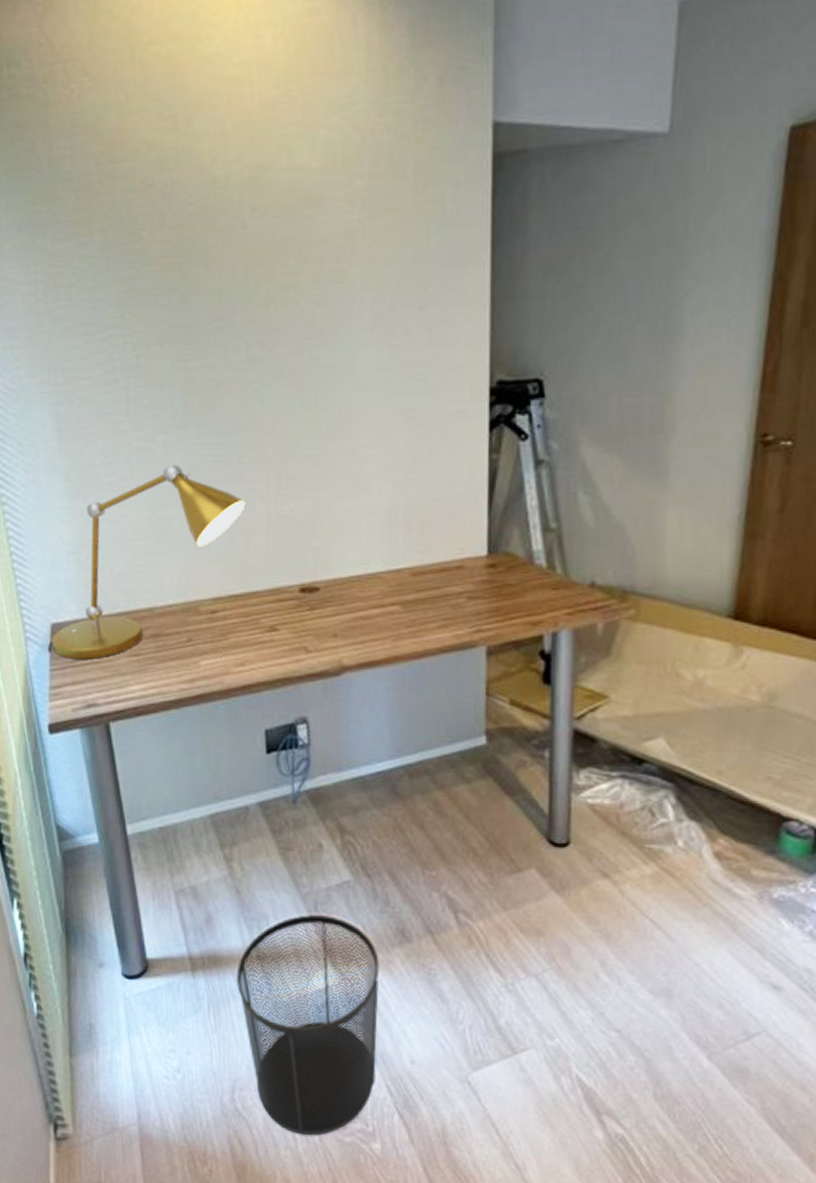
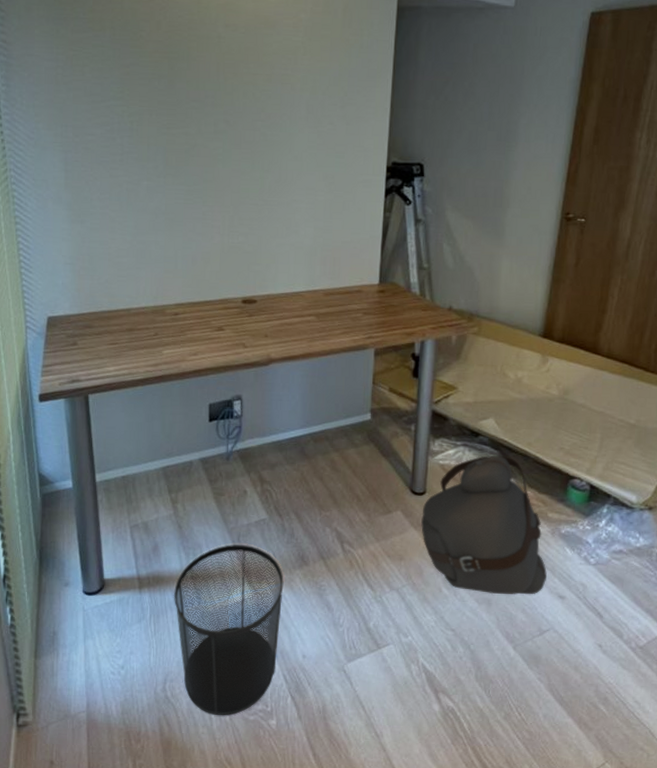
desk lamp: present [47,464,246,659] -> none [43,203,206,345]
backpack: none [565,789,753,985] -> present [421,455,547,595]

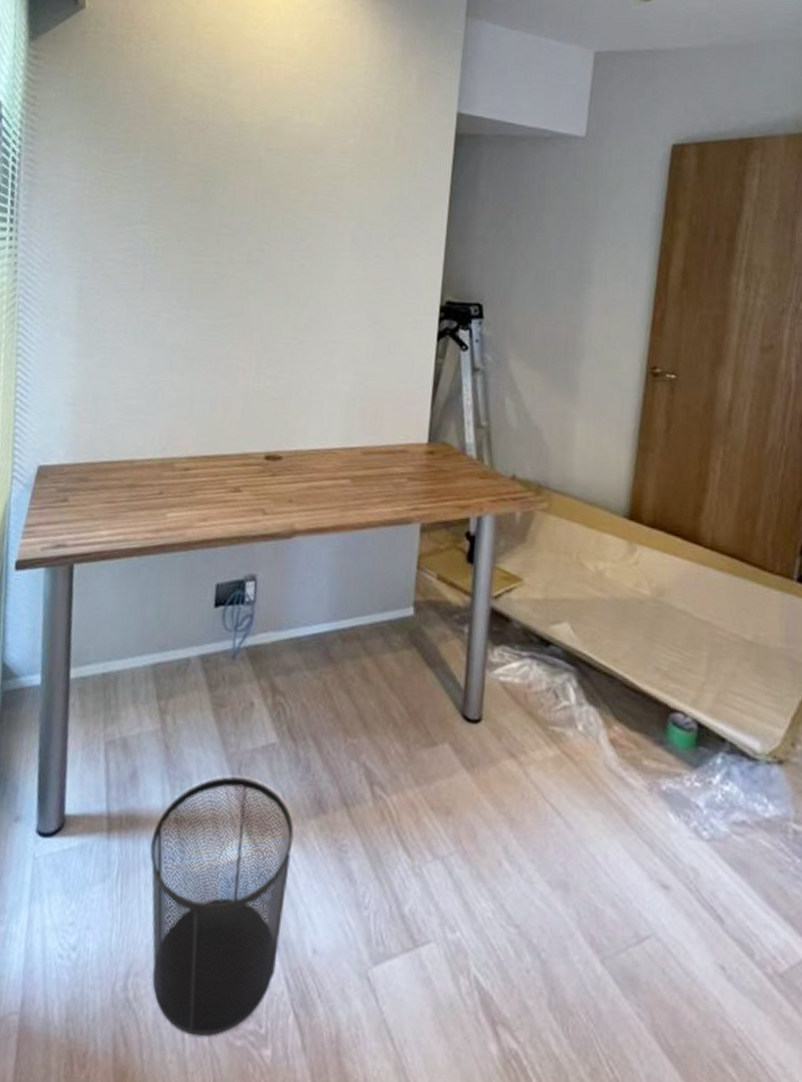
backpack: present [421,455,547,595] -> none [475,672,644,881]

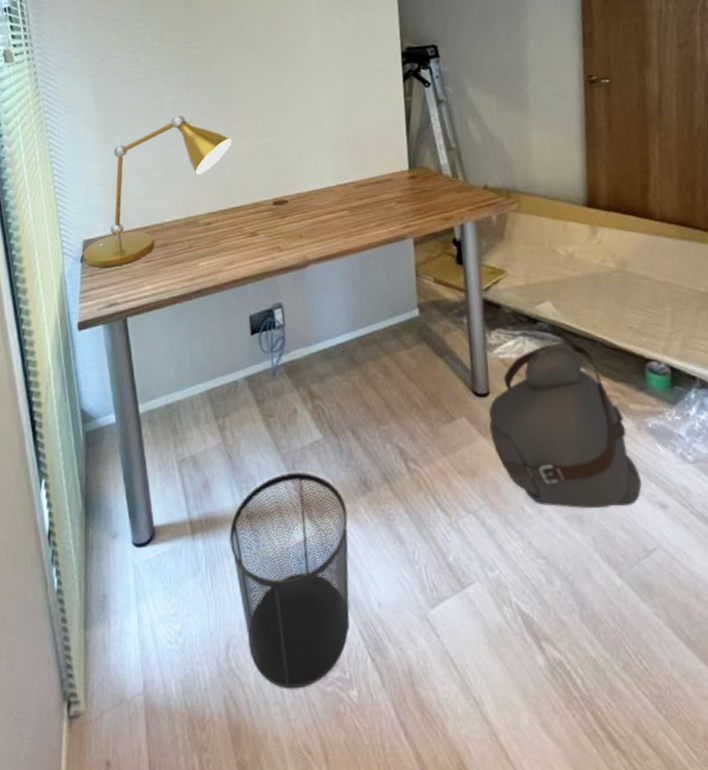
desk lamp: none [30,338,229,502] -> present [79,115,232,268]
backpack: none [475,672,644,881] -> present [489,342,642,509]

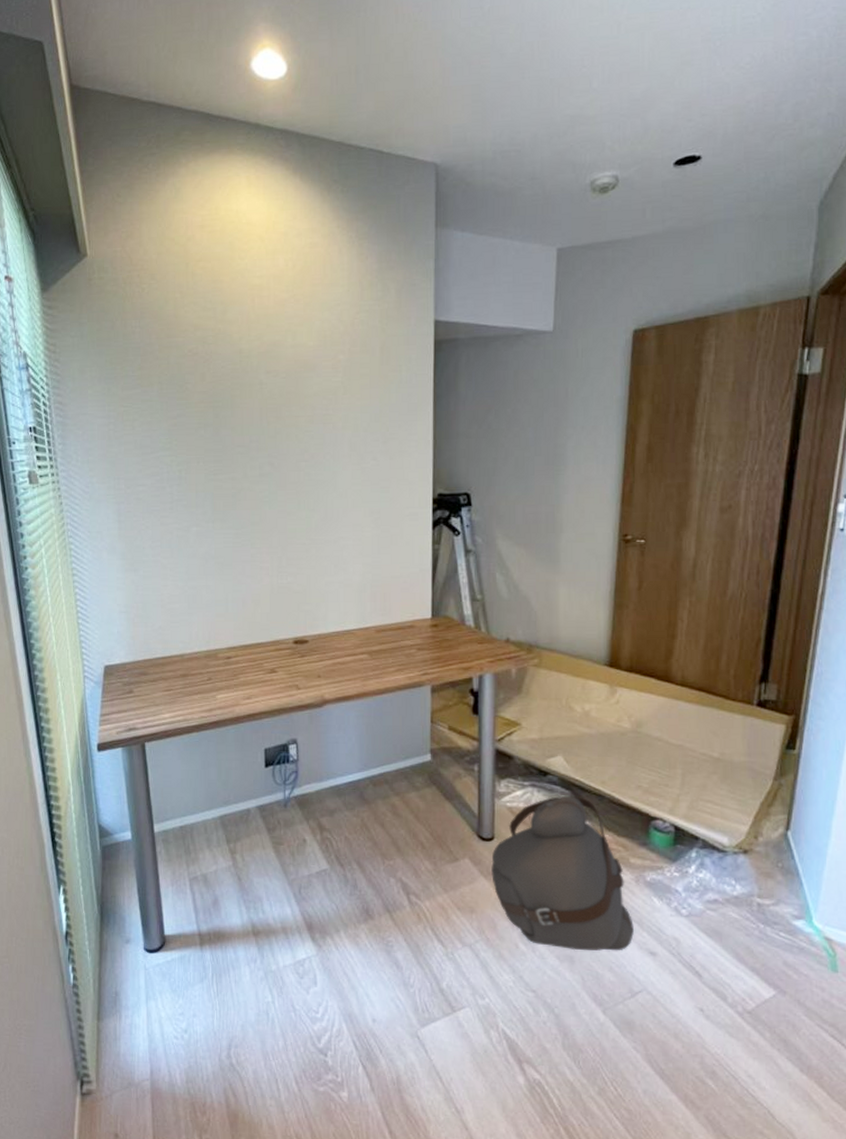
desk lamp: present [79,115,232,268] -> none [100,548,256,693]
waste bin: present [229,473,350,689] -> none [235,897,349,1087]

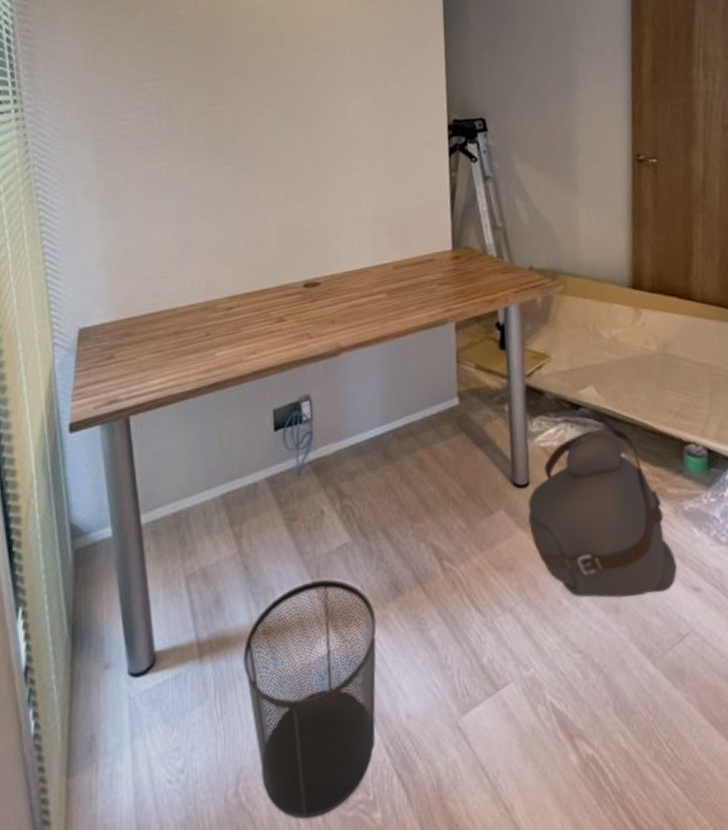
waste bin: none [235,897,349,1087] -> present [242,579,377,819]

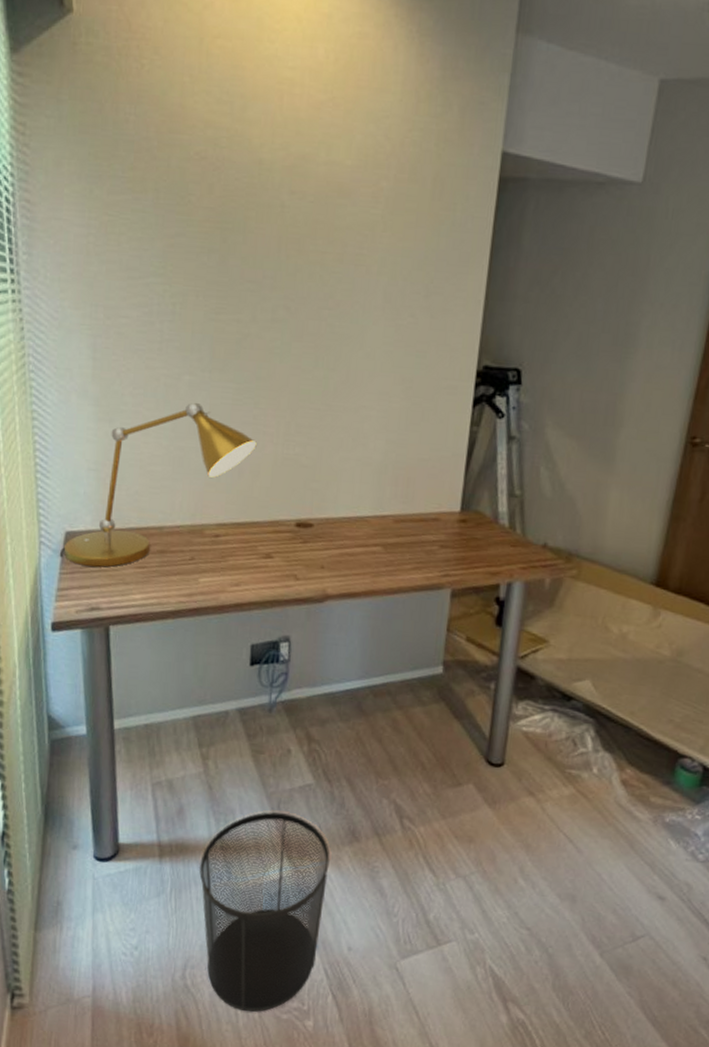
desk lamp: none [73,187,259,360] -> present [59,402,257,567]
backpack: present [528,427,677,599] -> none [496,723,645,893]

